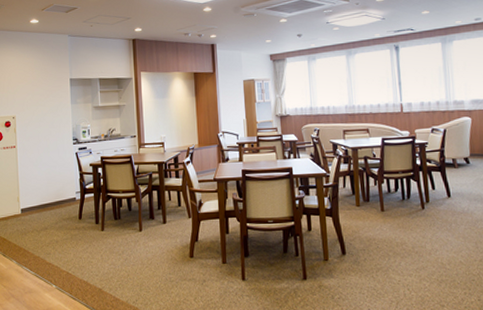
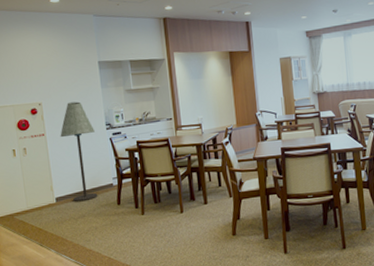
floor lamp: none [30,116,62,214] -> present [60,101,98,202]

